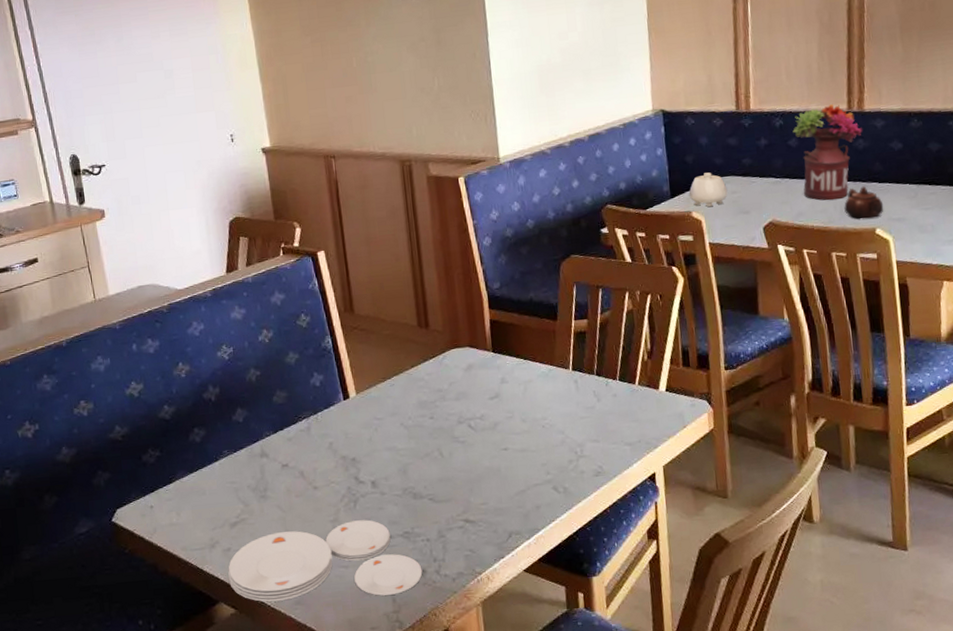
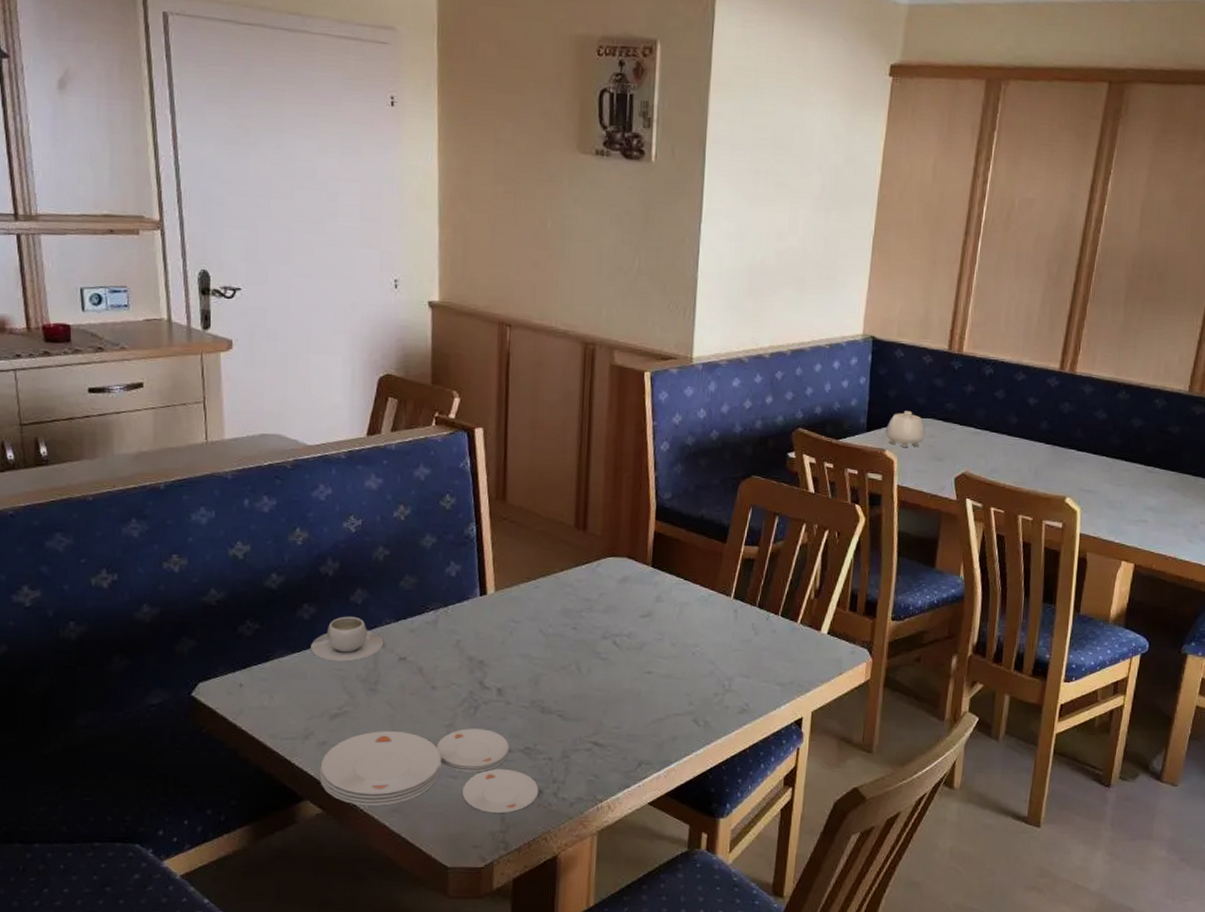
teacup: none [205,433,267,476] -> present [311,616,384,662]
flower arrangement: present [792,103,863,200] -> none [1001,360,1071,461]
teapot: present [844,186,884,219] -> none [1038,451,1078,486]

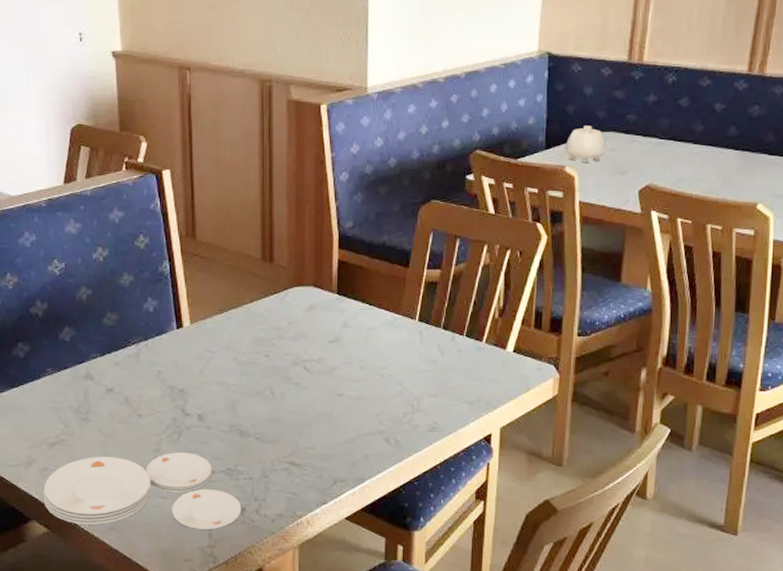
teacup: present [311,616,384,662] -> none [27,353,92,395]

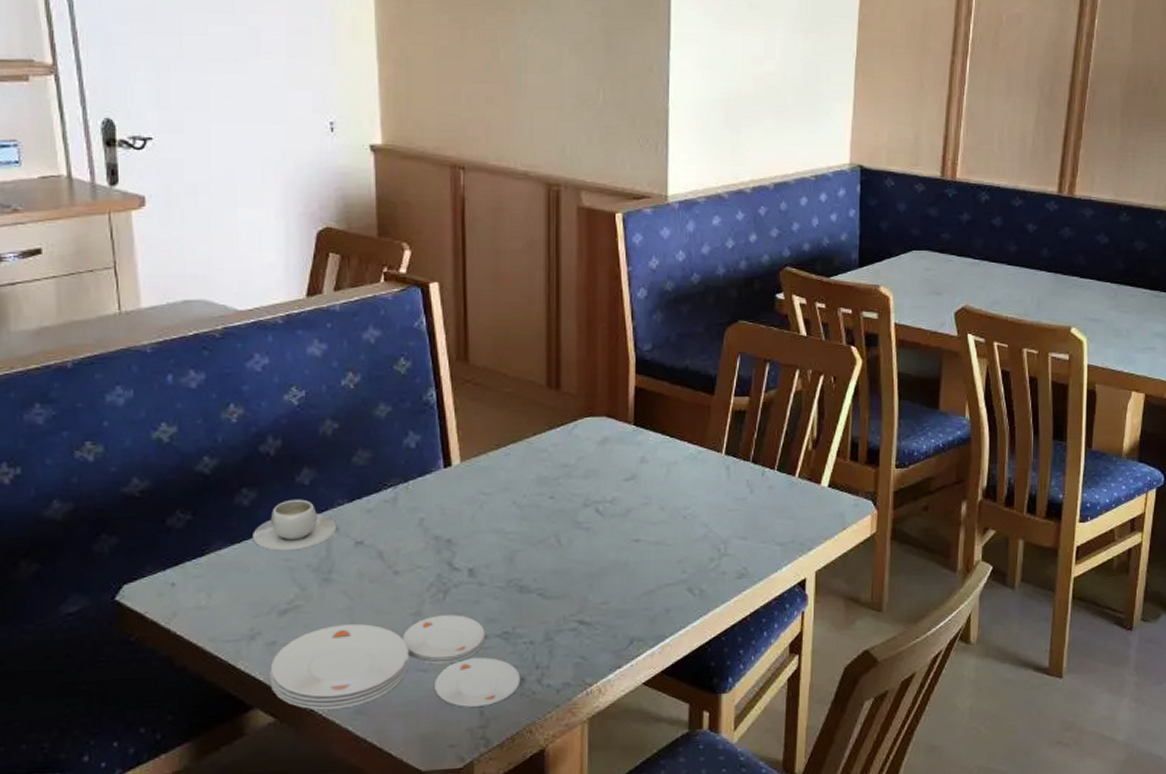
teacup: none [27,353,92,395] -> present [253,499,337,551]
sugar bowl: present [565,126,607,164] -> none [879,243,921,283]

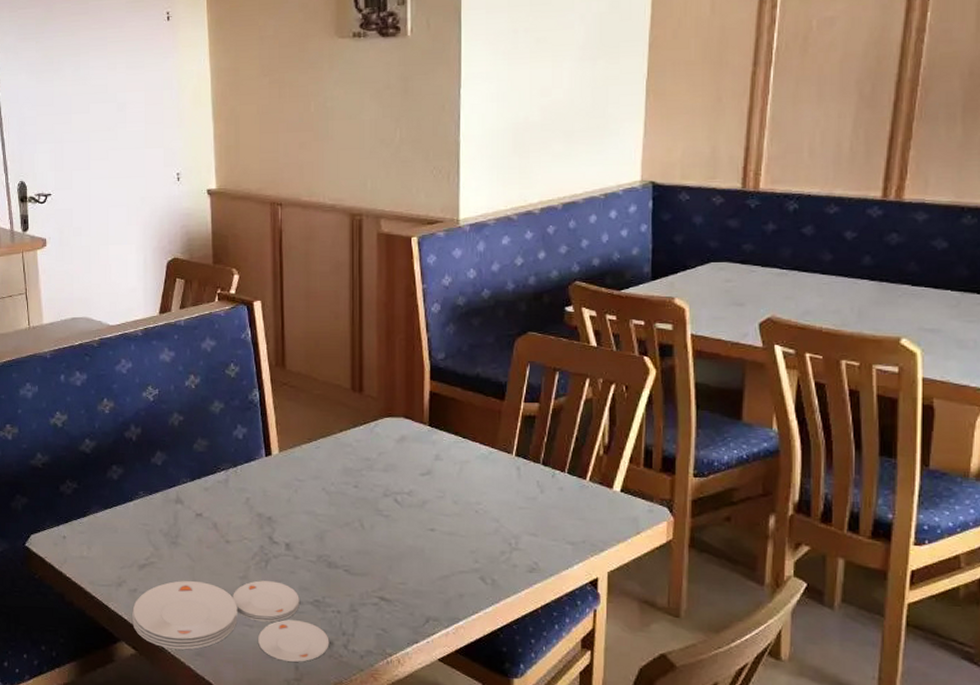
teacup: present [253,499,337,551] -> none [120,476,182,517]

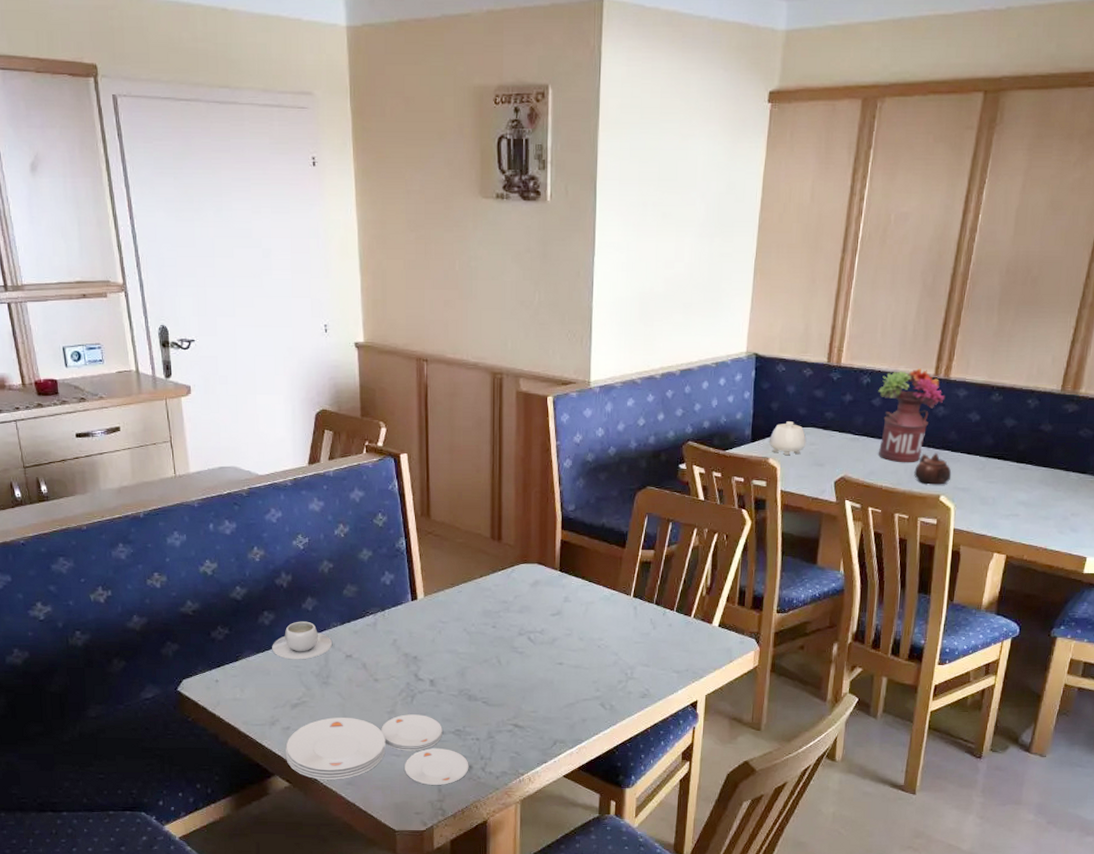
teacup: none [120,476,182,517] -> present [272,621,333,660]
sugar bowl: none [673,256,720,295] -> present [769,421,807,456]
flower arrangement: none [809,189,899,299] -> present [878,367,946,462]
teapot: none [863,288,915,326] -> present [914,453,952,485]

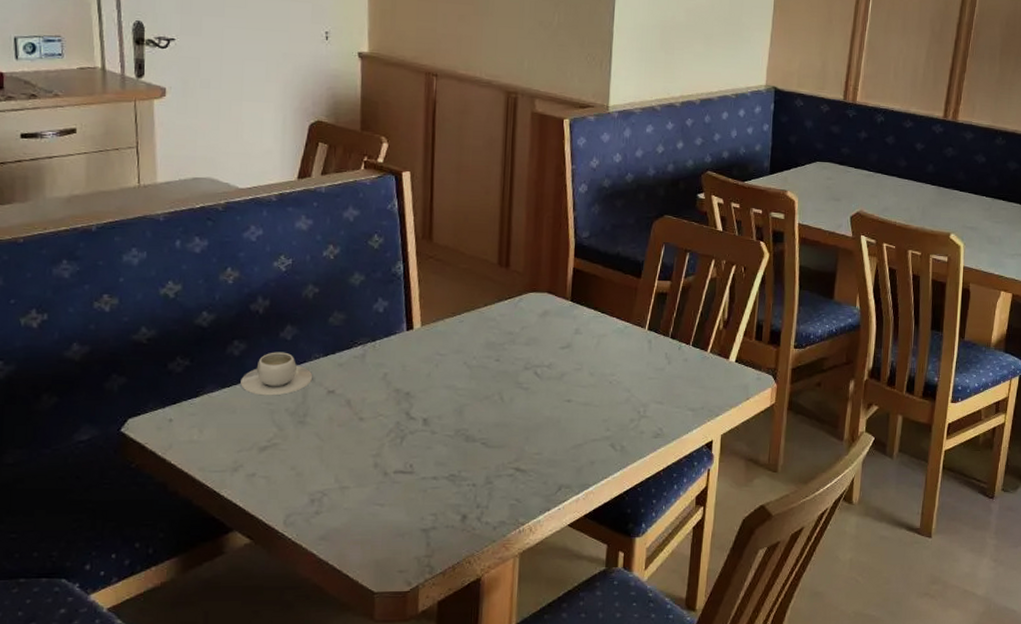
plate: present [286,714,469,785] -> none [248,458,463,538]
sugar bowl: present [769,421,807,456] -> none [787,155,824,189]
flower arrangement: present [878,367,946,462] -> none [891,109,954,200]
teapot: present [914,453,952,485] -> none [926,192,961,223]

